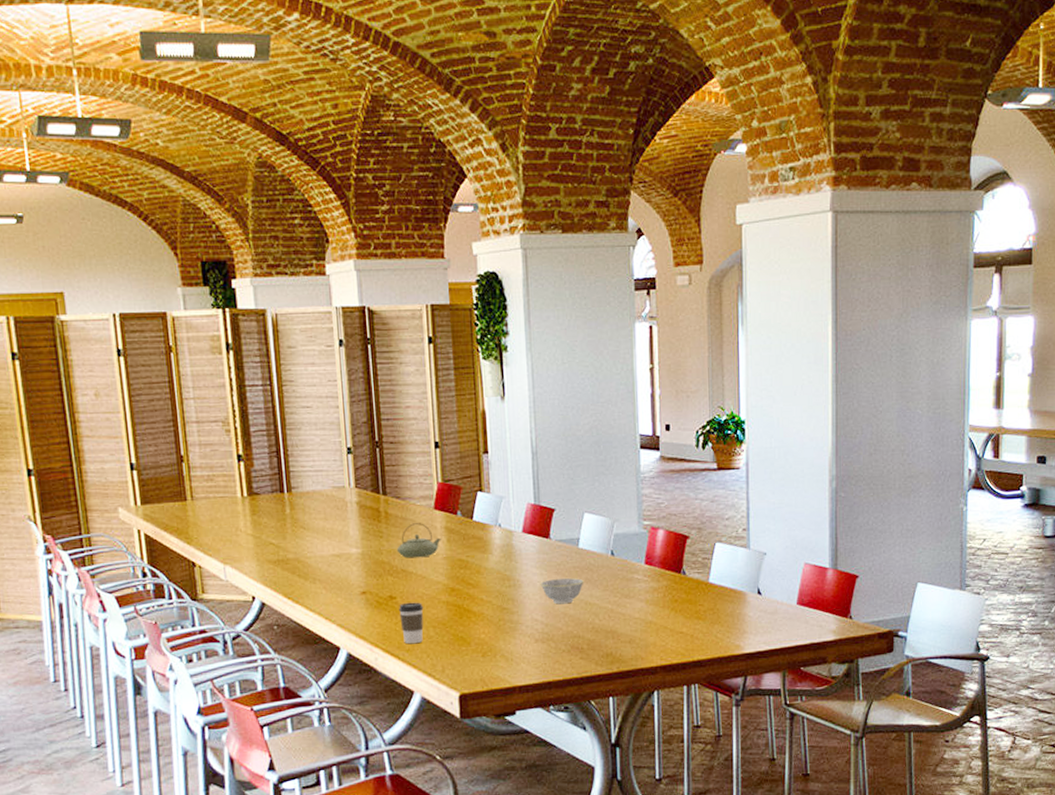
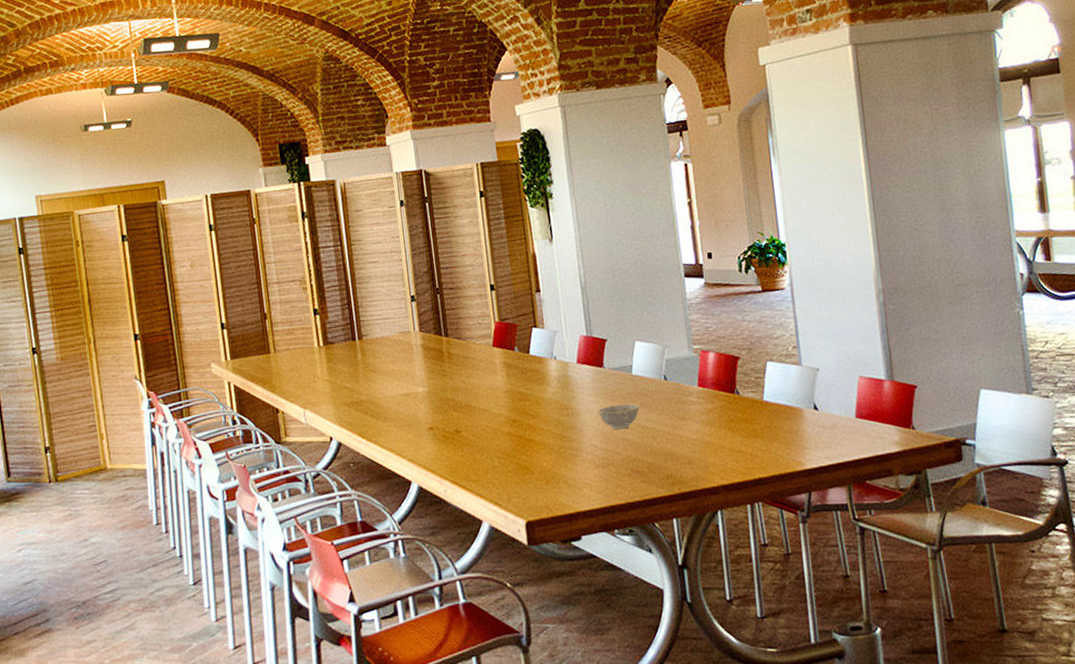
teapot: present [396,523,441,558] -> none [460,360,501,394]
coffee cup: present [399,602,424,644] -> none [464,434,489,475]

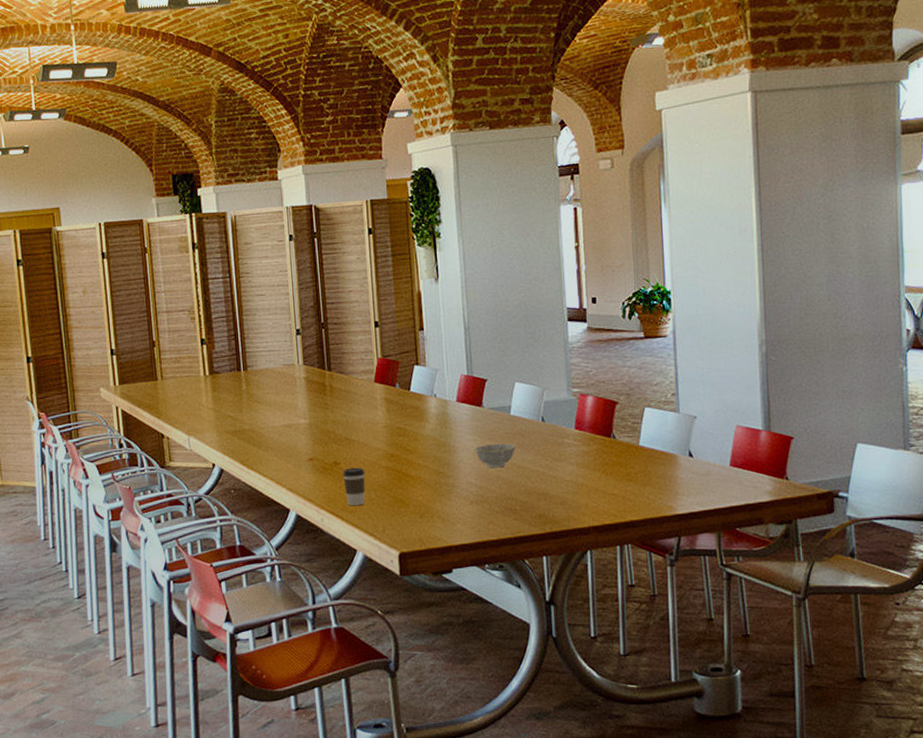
coffee cup: none [464,434,489,475] -> present [343,467,365,506]

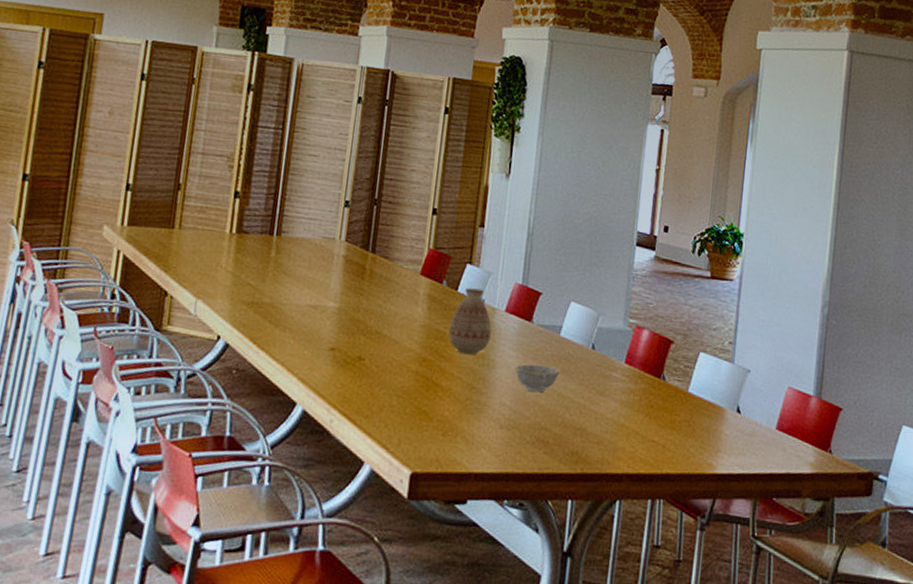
coffee cup: present [343,467,365,506] -> none [364,366,391,411]
vase: none [408,385,447,444] -> present [448,287,492,354]

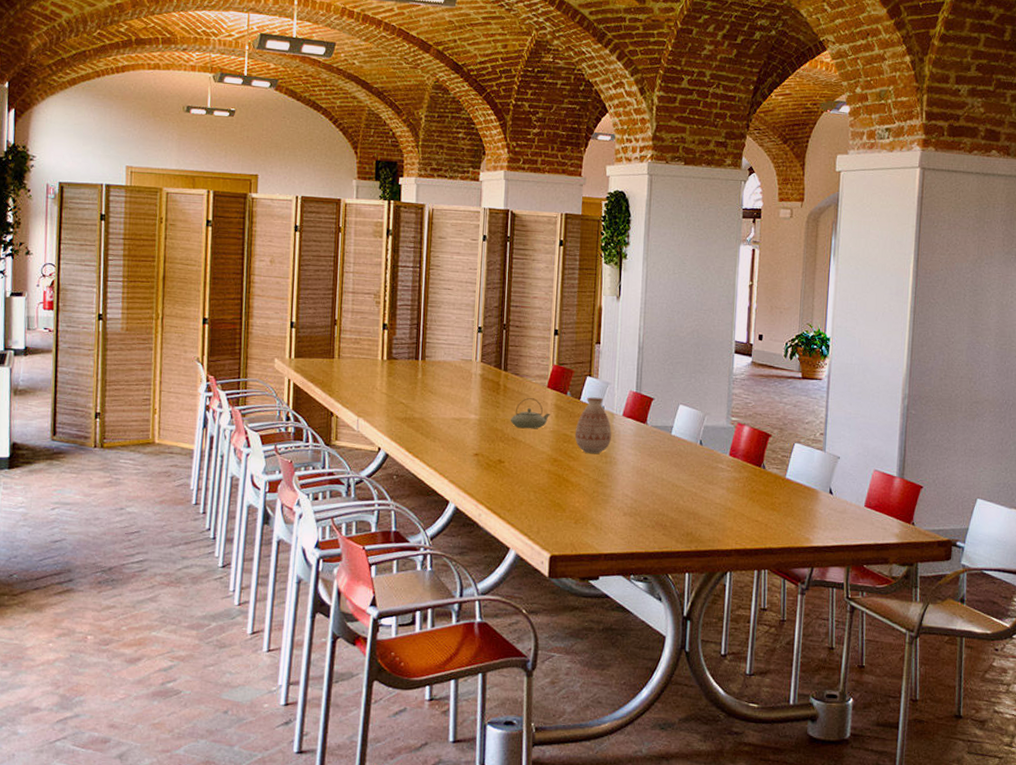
teapot: none [374,285,422,322] -> present [510,398,550,429]
bowl: present [514,364,560,393] -> none [633,460,673,484]

